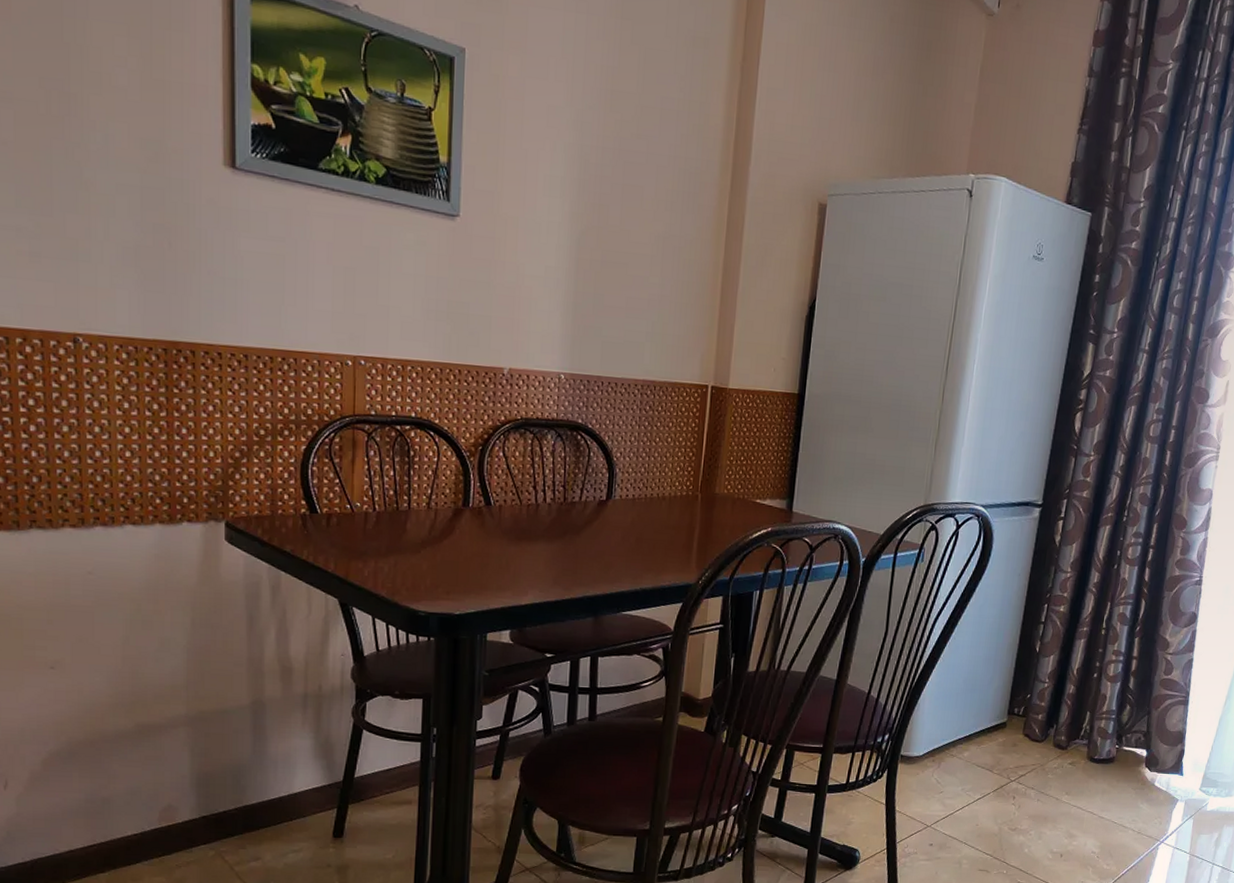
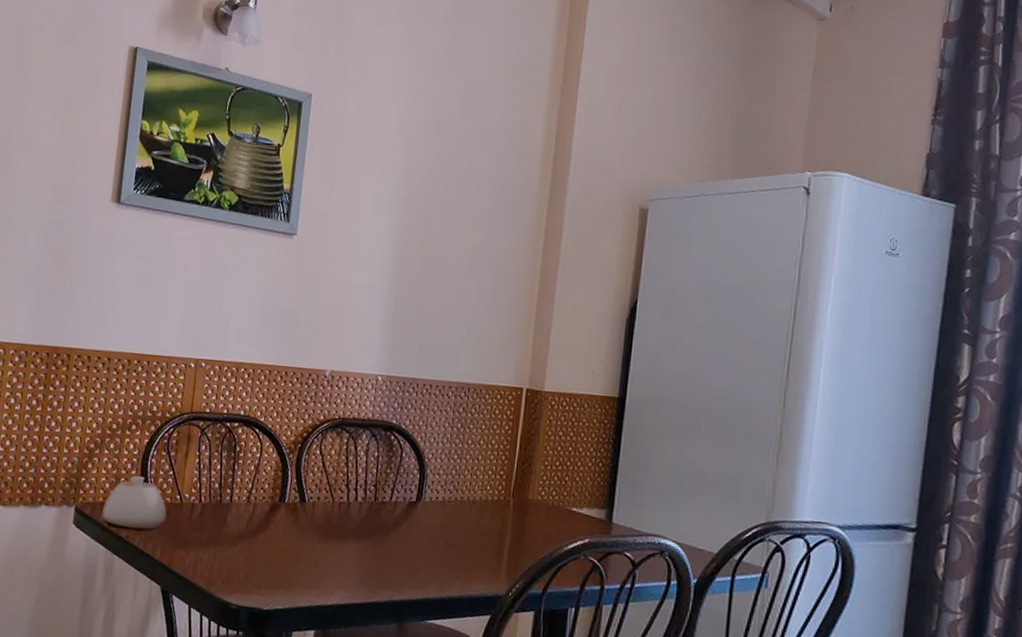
sugar bowl: none [259,485,337,544] -> present [102,475,167,531]

